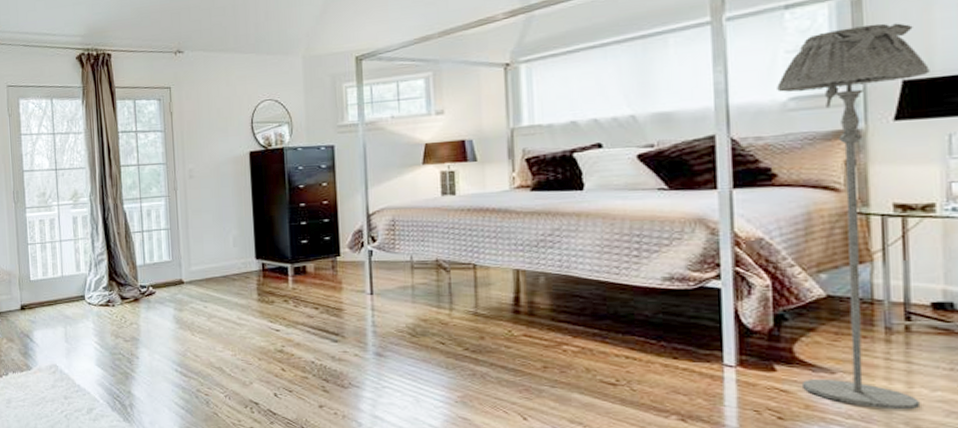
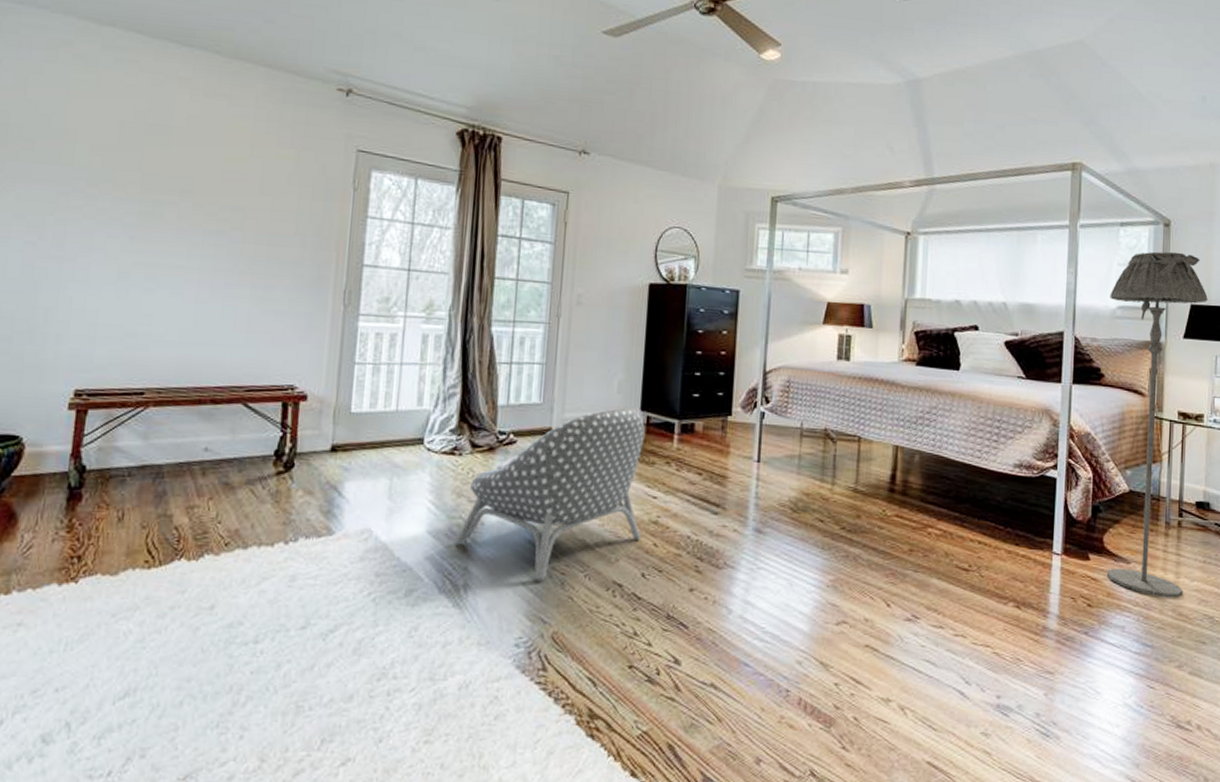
armchair: none [118,258,270,401] -> present [455,408,645,581]

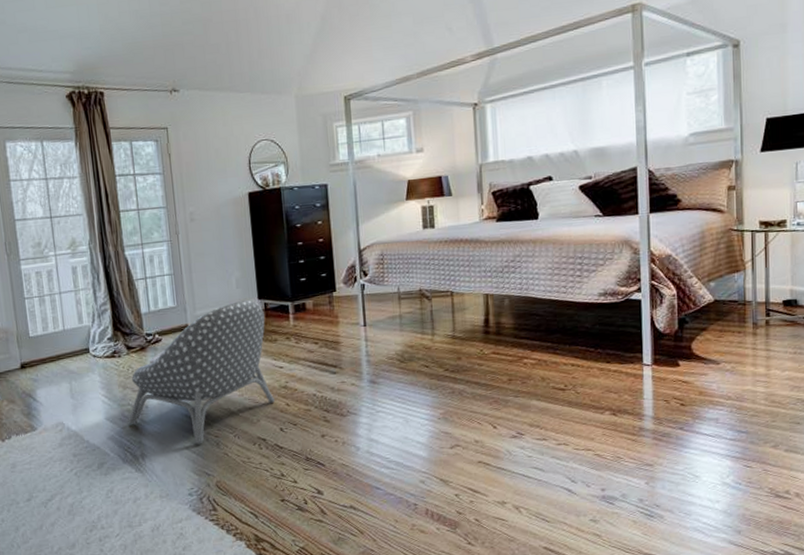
floor lamp: present [1106,251,1208,599] -> none [681,70,784,390]

